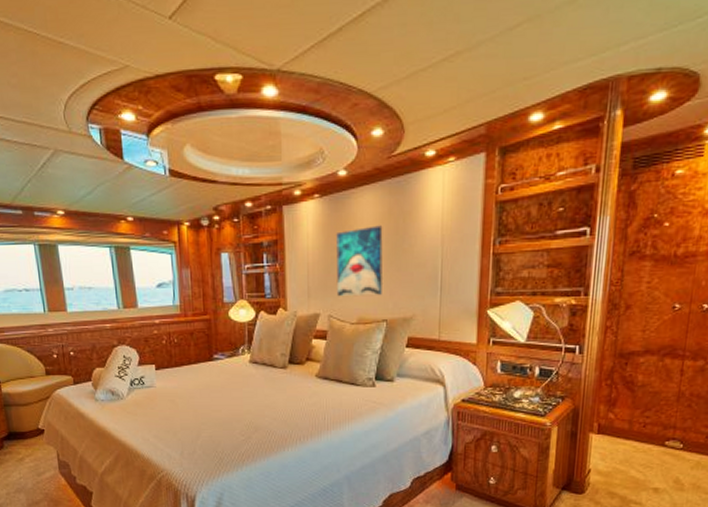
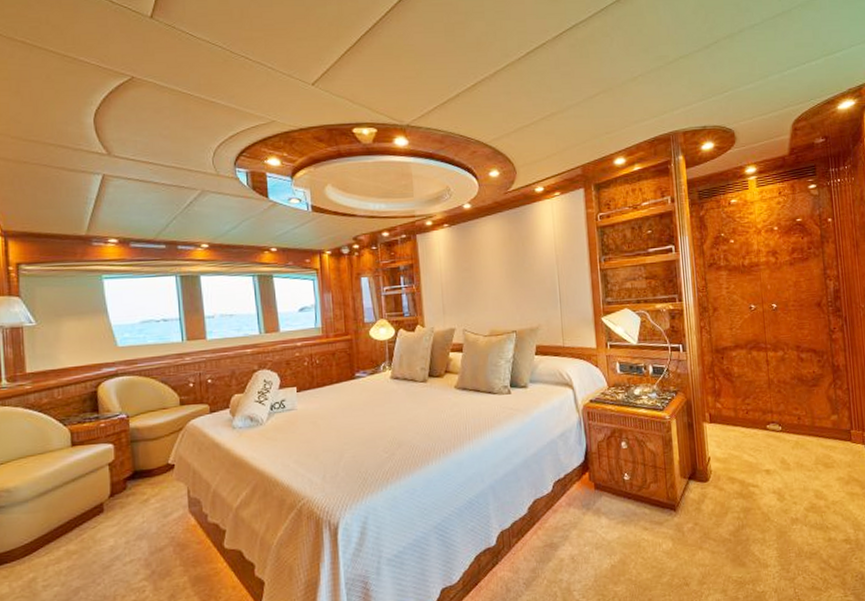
wall art: present [336,225,383,297] -> none [465,249,510,313]

